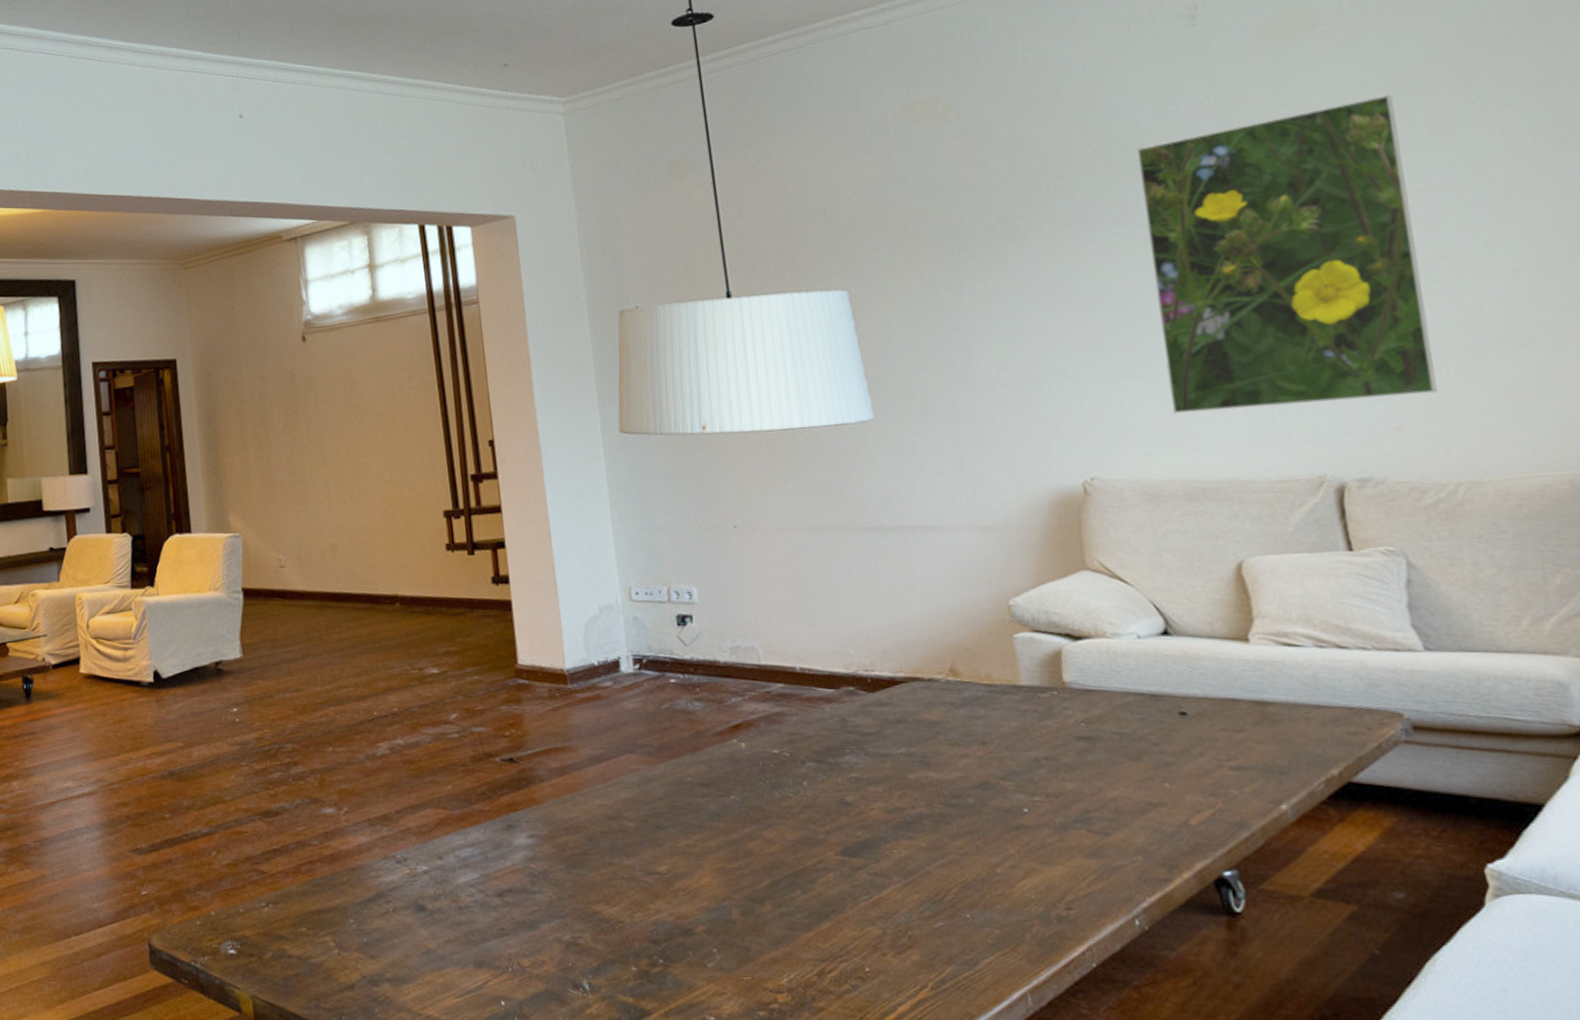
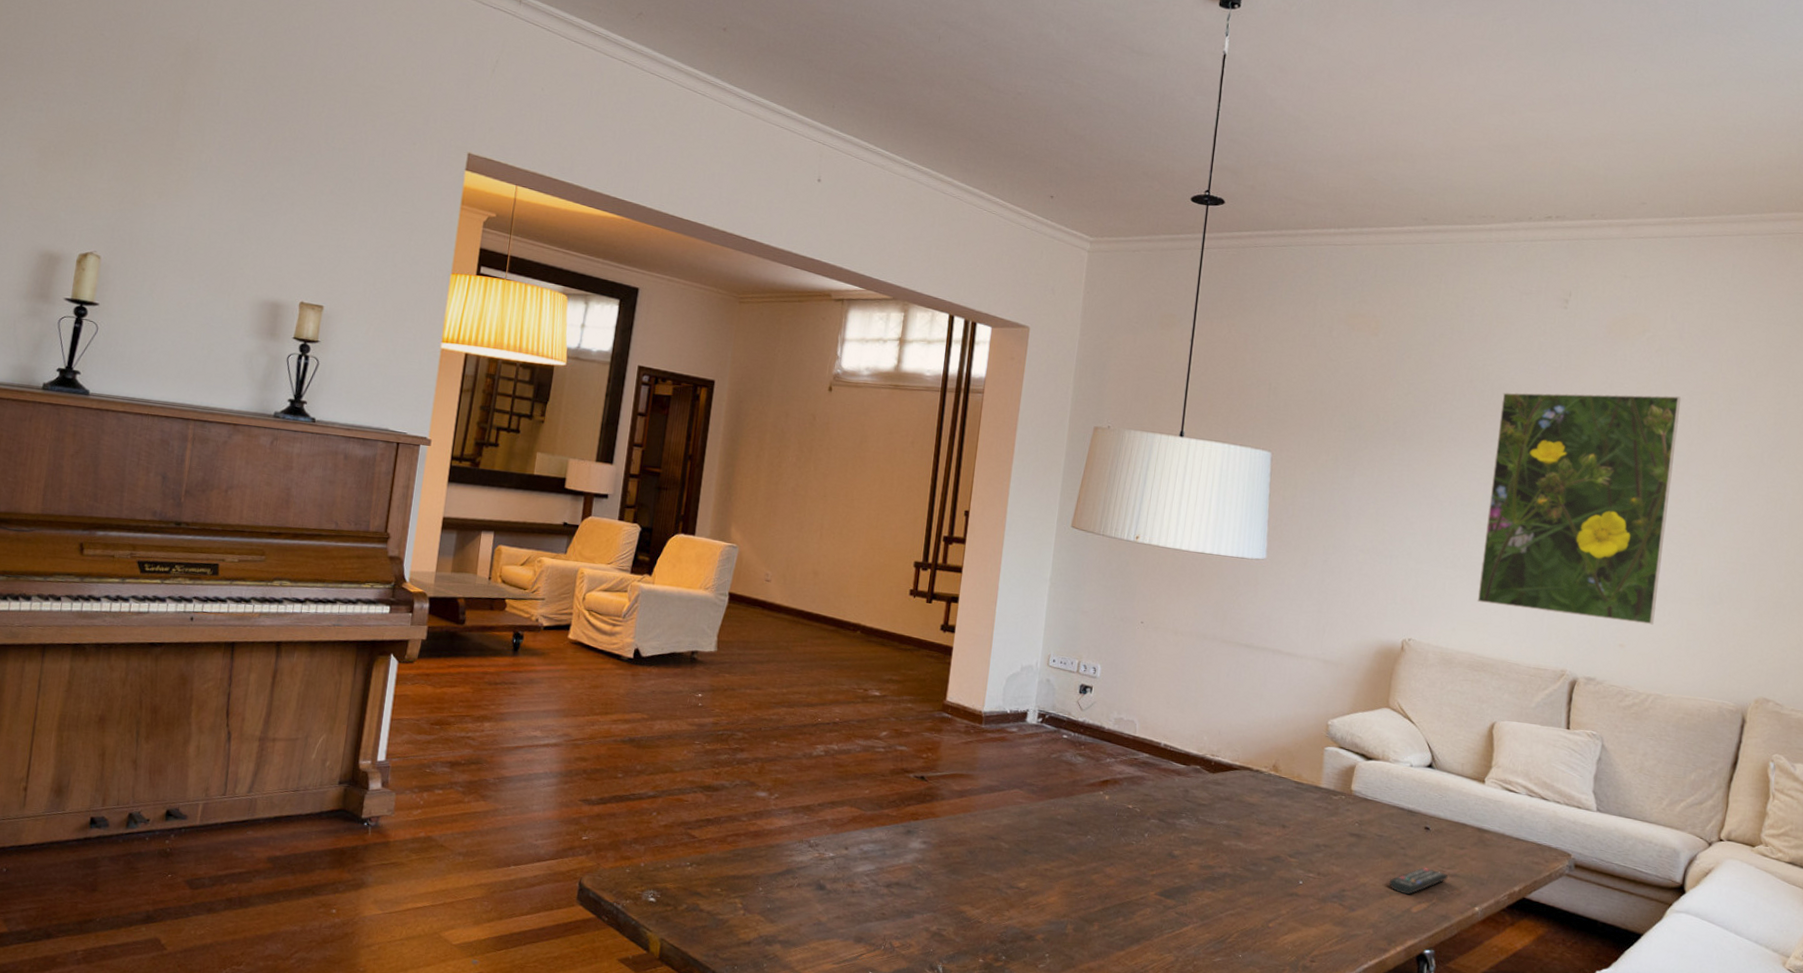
remote control: none [1147,763,1232,804] -> present [1388,866,1449,895]

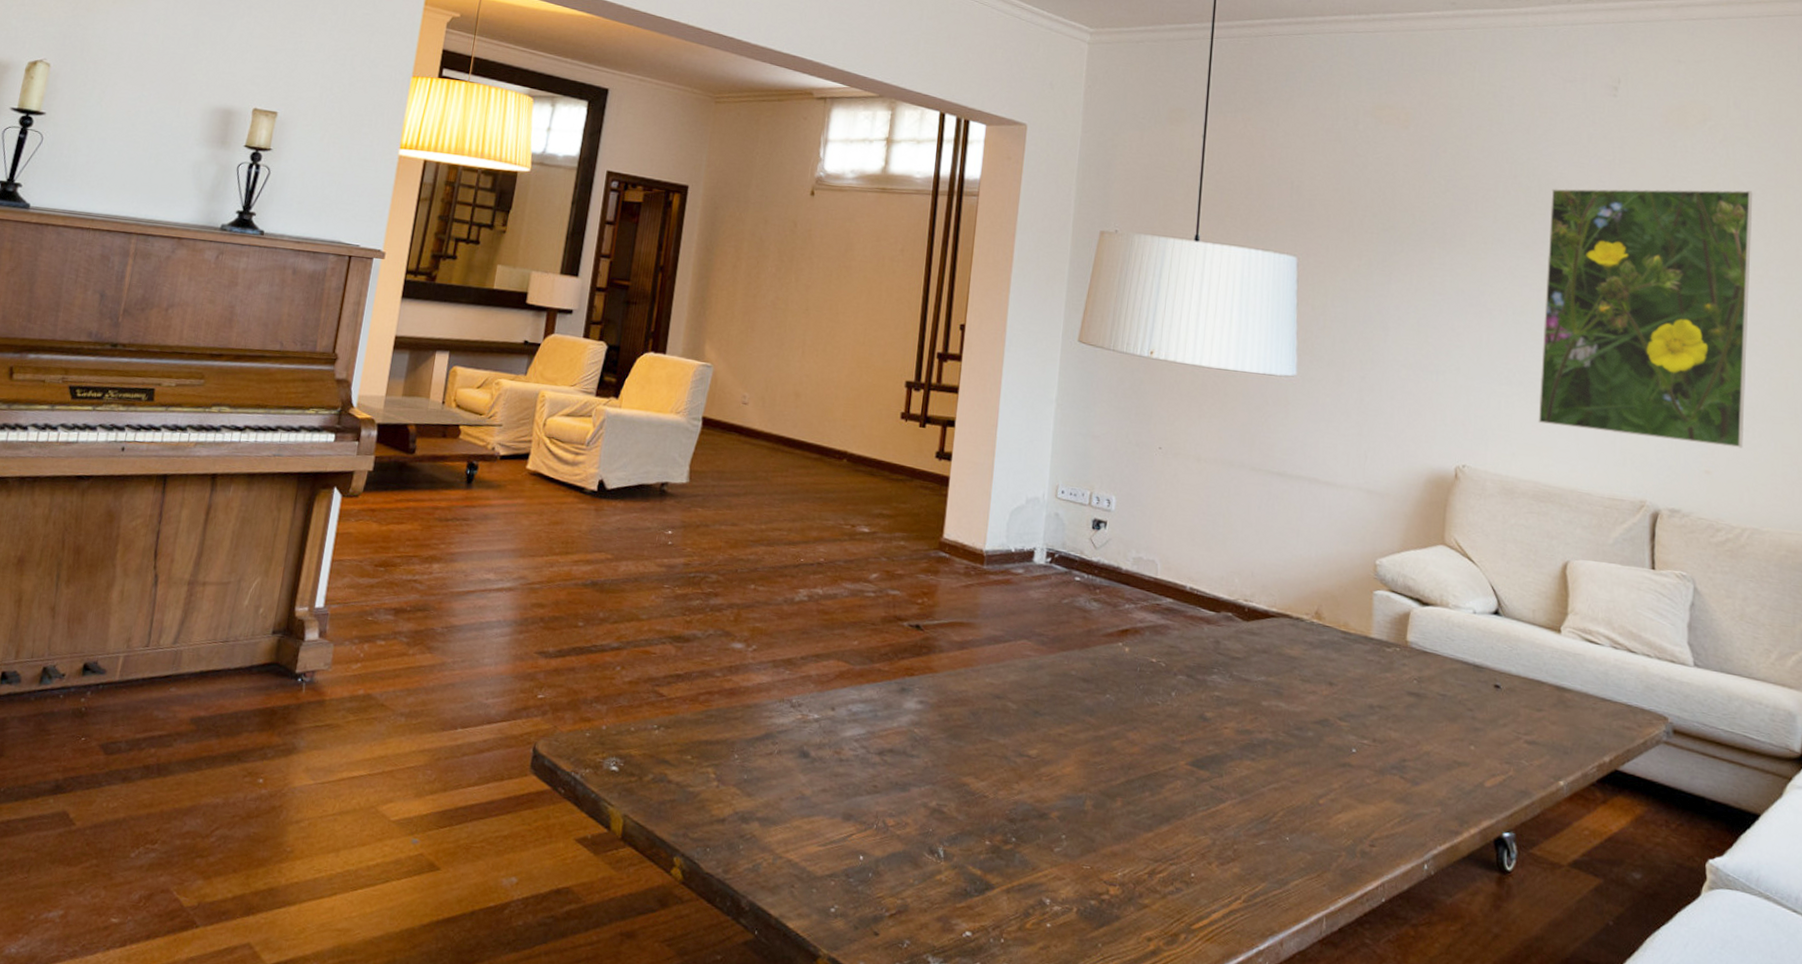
remote control: present [1388,866,1449,895] -> none [1456,732,1526,765]

